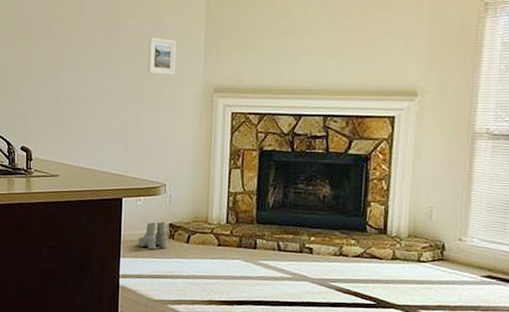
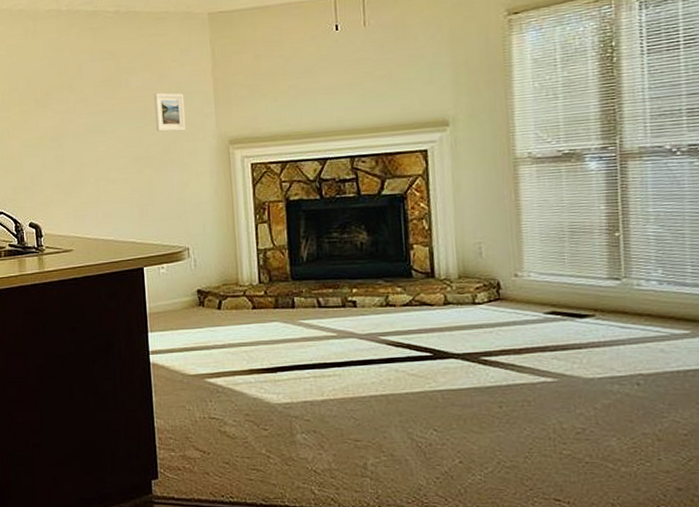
boots: present [138,222,168,250] -> none [165,289,198,321]

